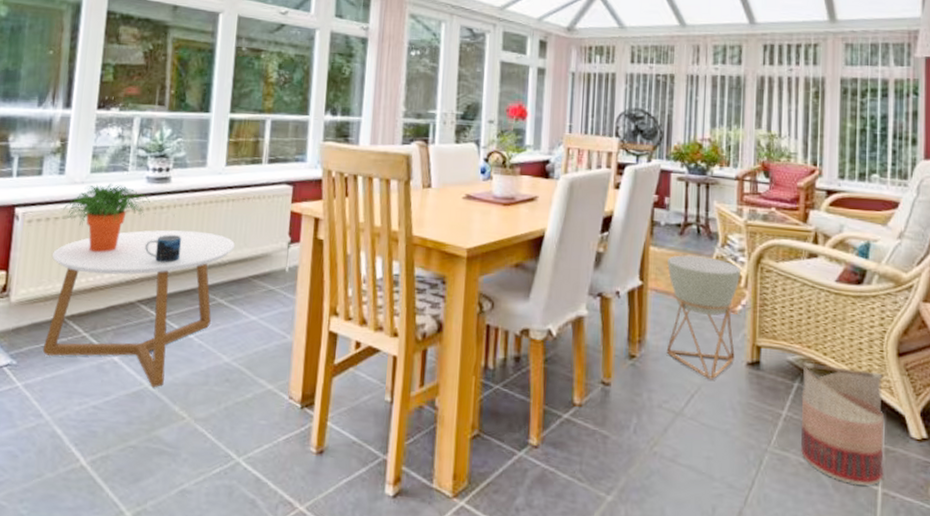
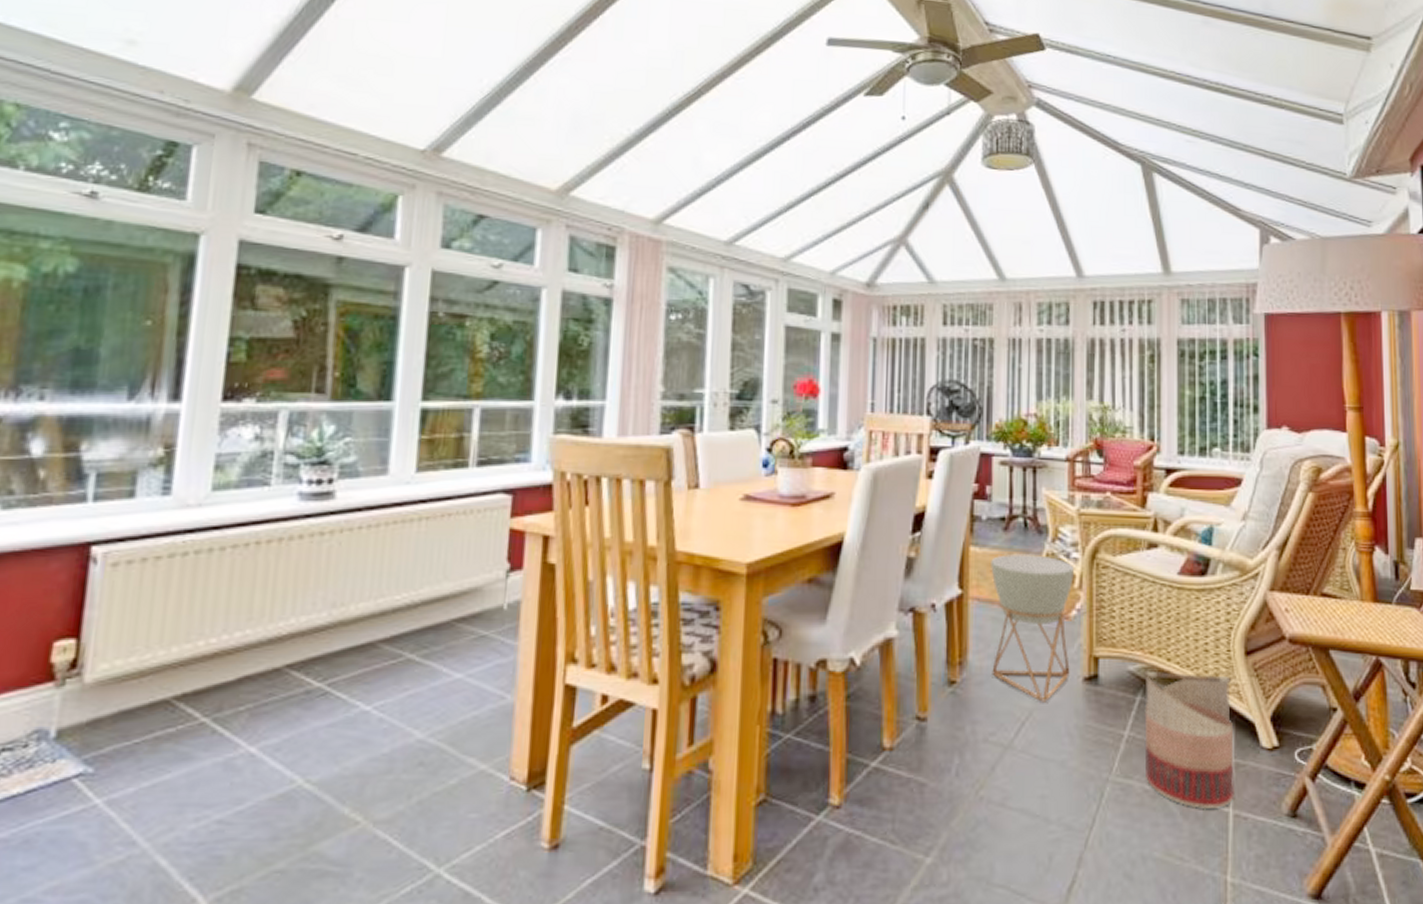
coffee table: present [42,229,235,388] -> none [136,563,430,786]
potted plant: present [63,183,150,253] -> none [169,504,304,603]
mug: present [144,235,182,264] -> none [296,571,353,611]

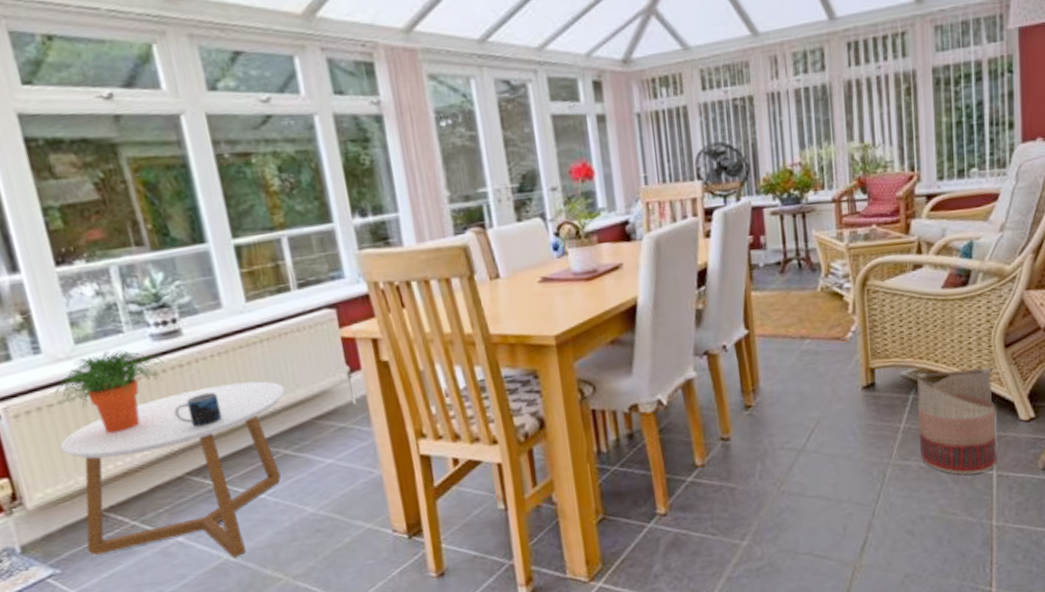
coffee table: none [136,563,430,786] -> present [60,381,285,558]
potted plant: none [169,504,304,603] -> present [55,349,164,434]
mug: none [296,571,353,611] -> present [174,392,223,428]
planter: present [991,553,1074,702] -> none [771,290,850,412]

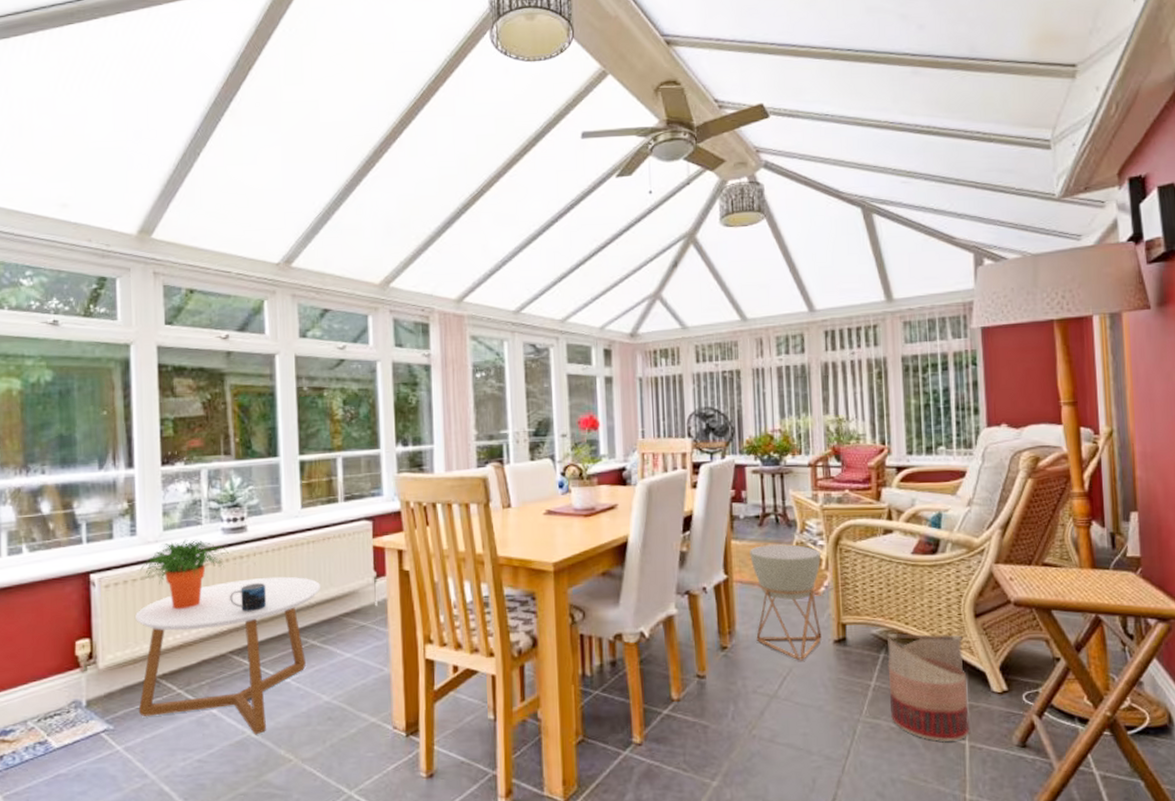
planter: none [771,290,850,412] -> present [750,543,822,661]

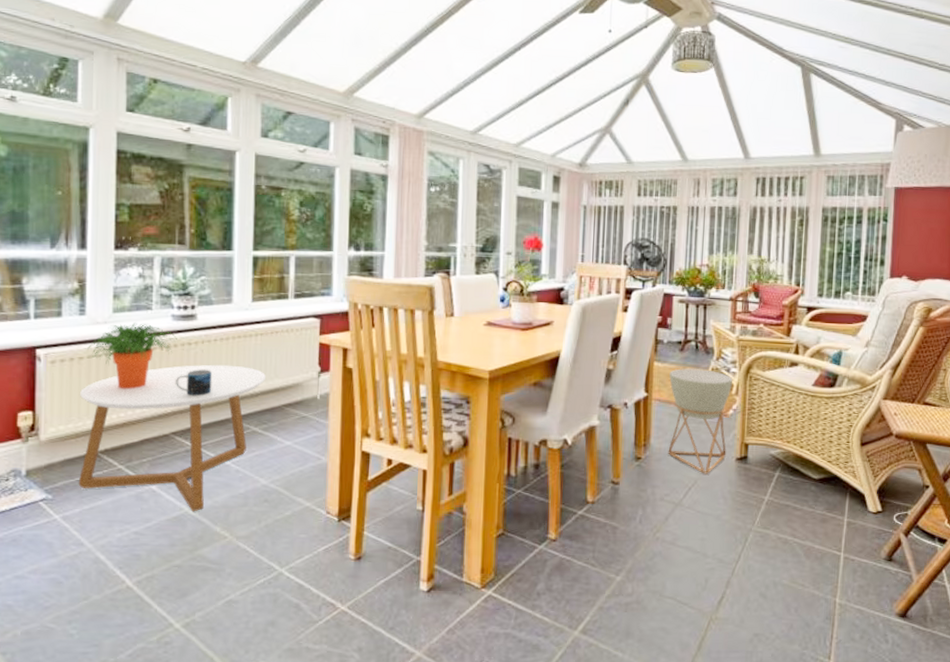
basket: present [886,633,970,743] -> none [779,454,848,553]

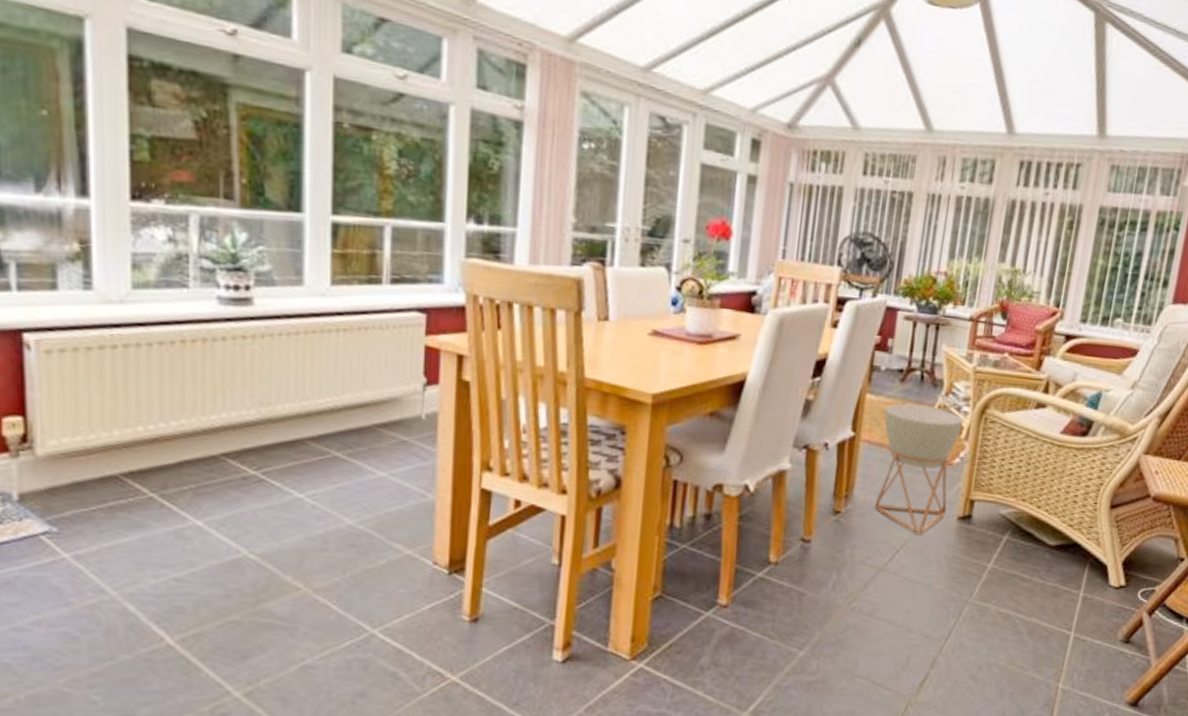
coffee table: present [78,364,265,512] -> none [90,366,351,556]
potted plant: present [87,322,177,390] -> none [98,304,226,394]
mug: present [175,370,212,397] -> none [224,372,277,409]

